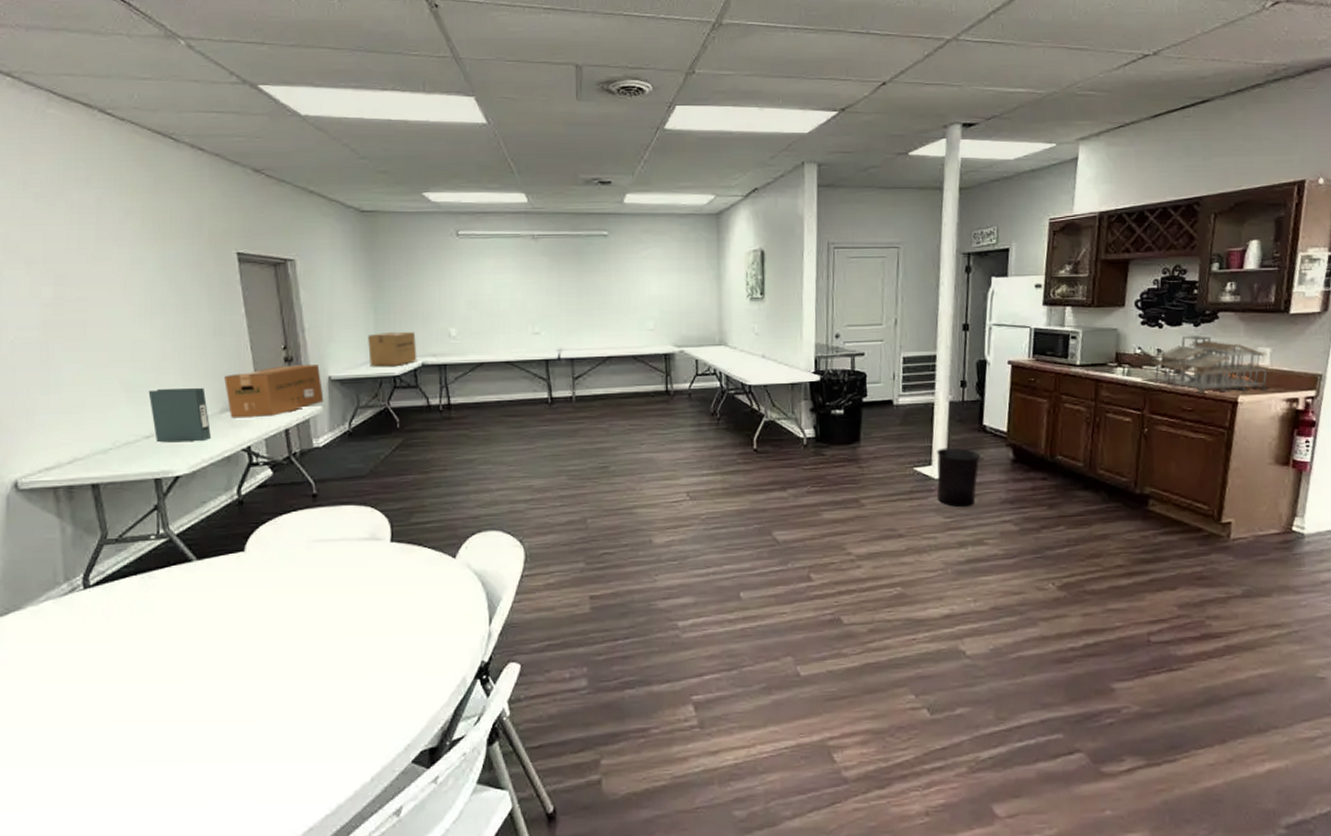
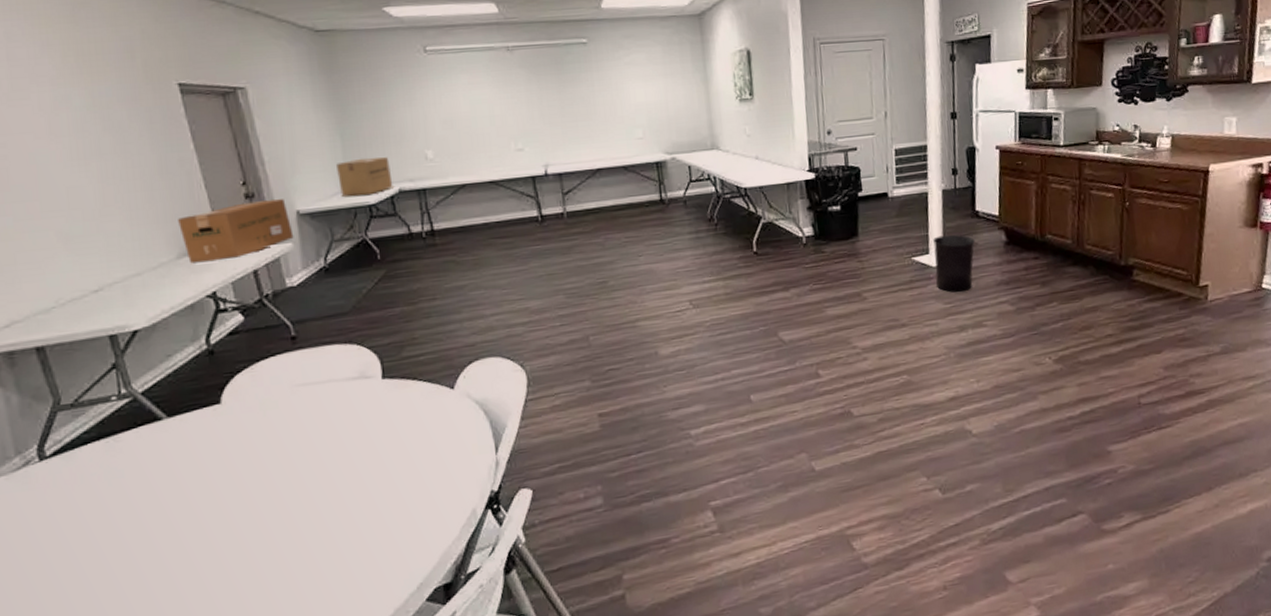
binder: present [148,388,211,443] -> none [91,234,169,297]
dish rack: present [1150,336,1275,393] -> none [1128,109,1241,165]

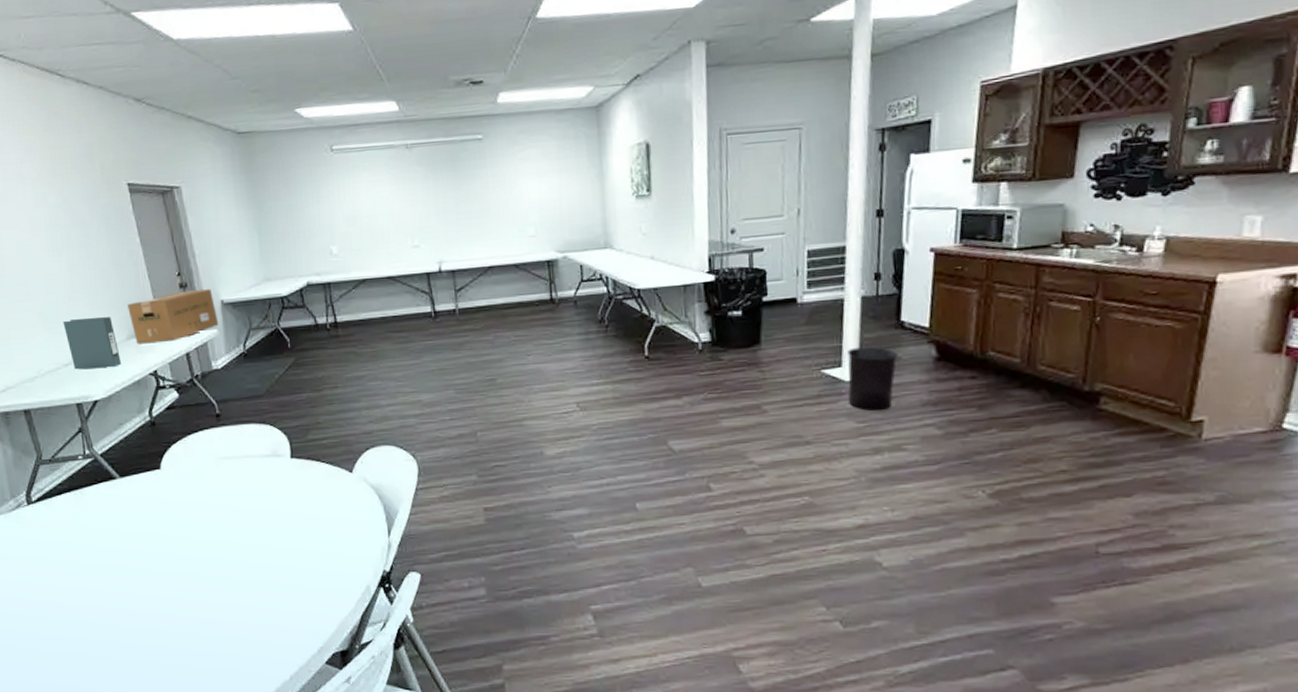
binder: none [91,234,169,297] -> present [63,317,121,370]
box: present [336,157,393,197] -> none [254,252,302,289]

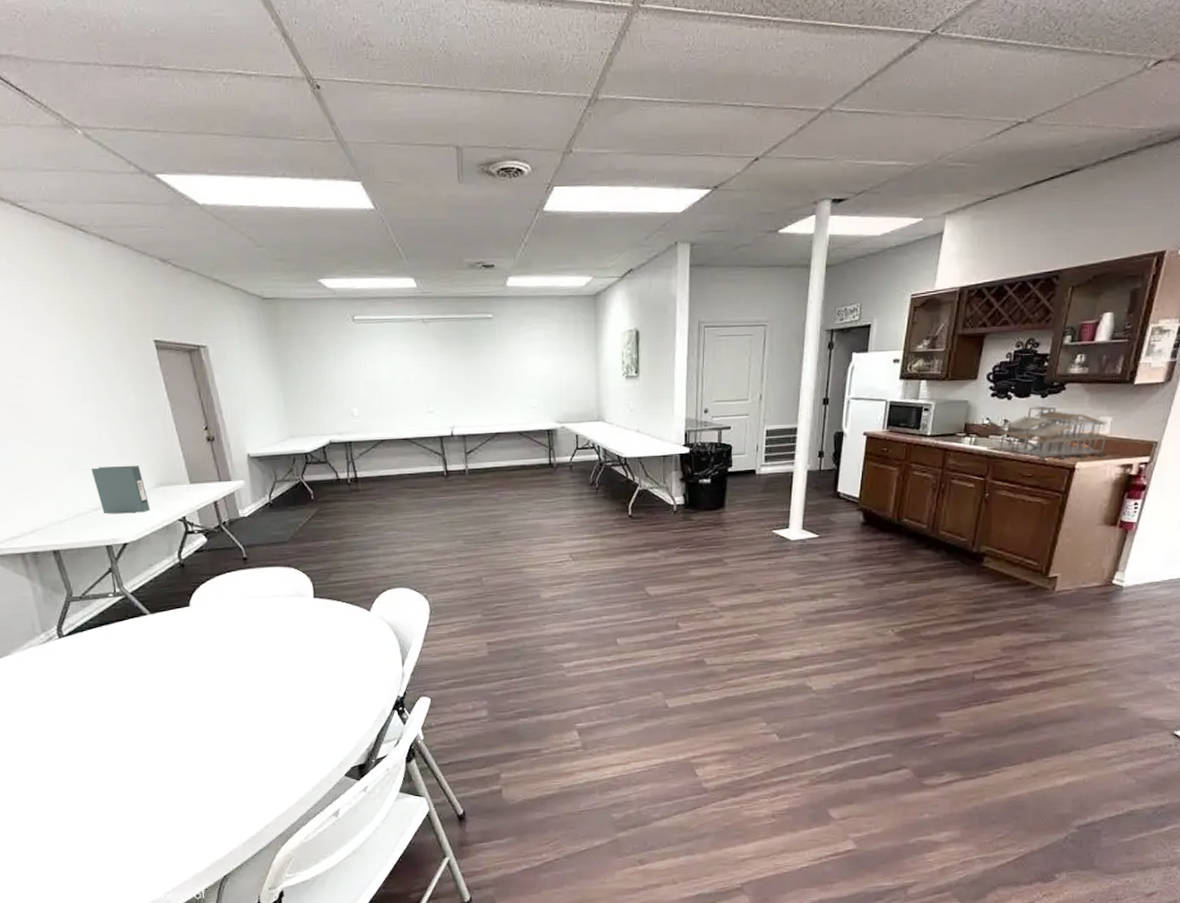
box: present [128,289,219,345] -> none [156,443,245,492]
waste bin: present [848,346,898,411] -> none [793,512,833,565]
dish rack: none [1105,206,1267,274] -> present [997,406,1114,460]

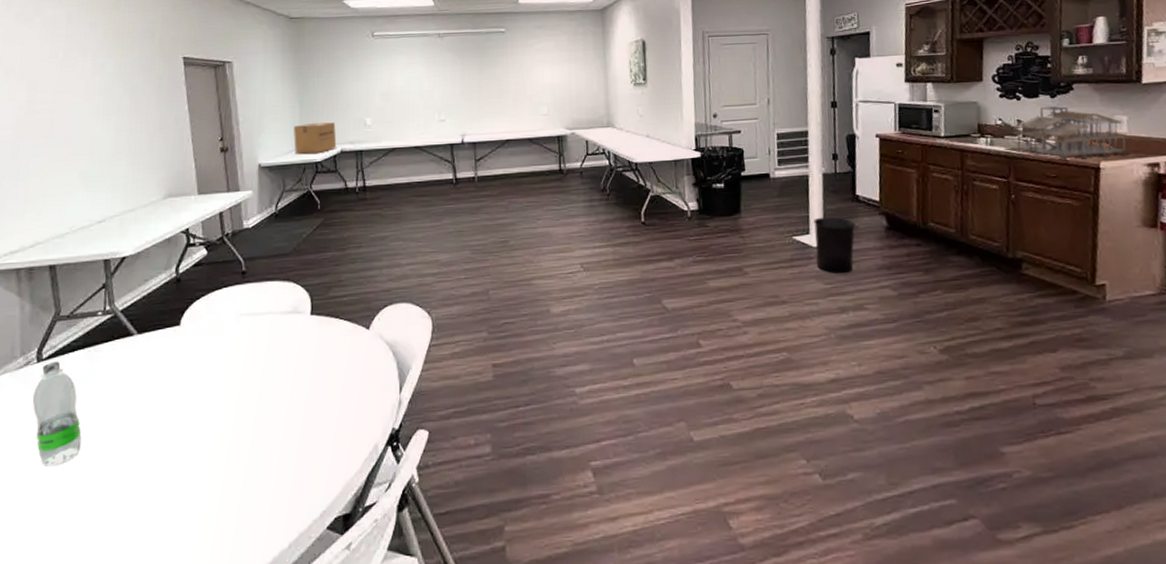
bottle: none [60,637,114,726] -> present [32,361,82,466]
binder: present [91,466,150,515] -> none [102,177,155,227]
box: none [279,412,325,445] -> present [294,122,337,155]
waste bin: none [793,512,833,565] -> present [814,216,856,273]

